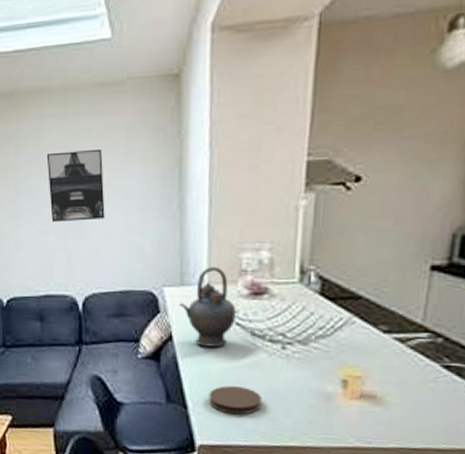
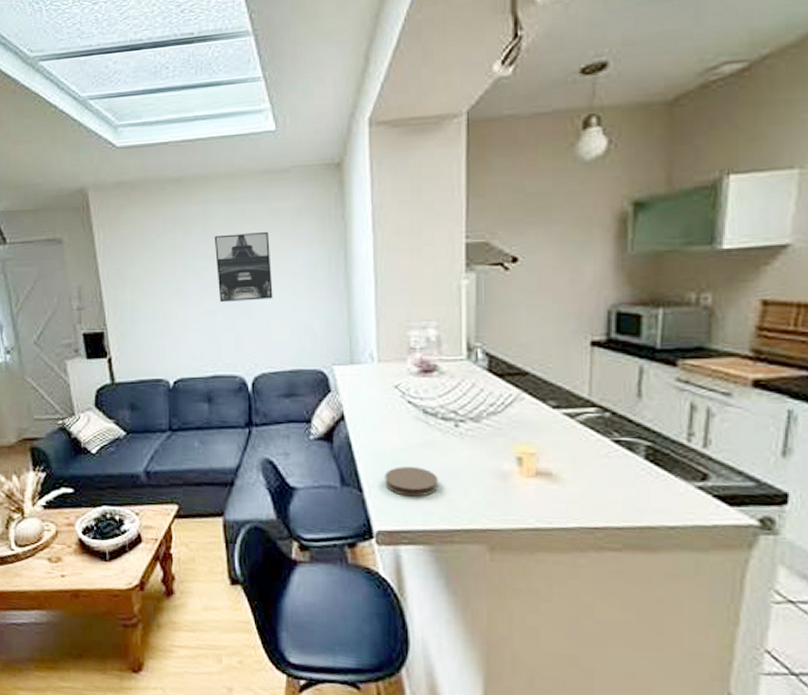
teapot: present [179,267,236,347] -> none [350,345,407,426]

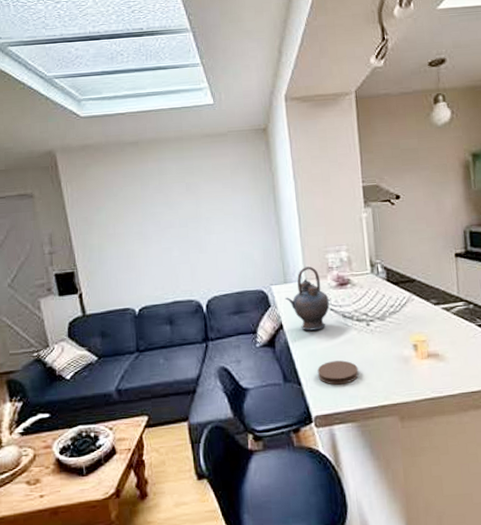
wall art: present [214,231,273,303] -> none [168,182,219,241]
teapot: none [350,345,407,426] -> present [285,266,330,331]

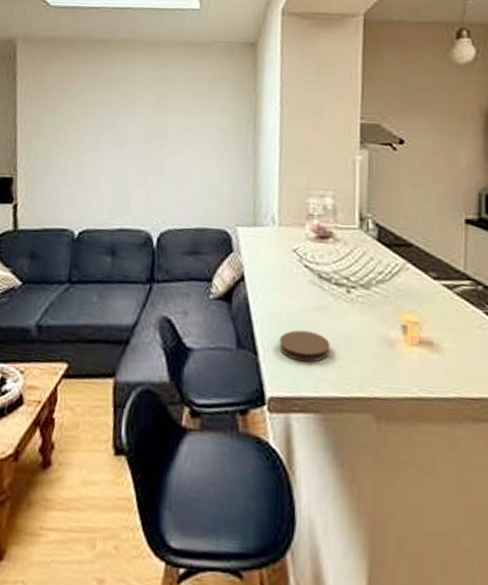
teapot: present [285,266,330,331] -> none [251,210,304,289]

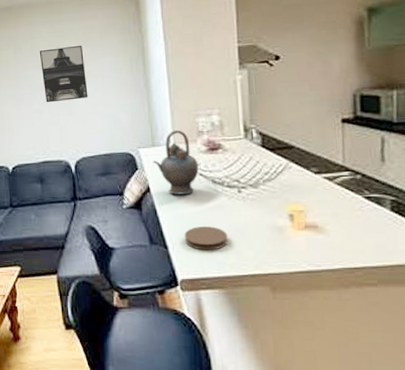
wall art: none [133,95,187,159] -> present [39,45,88,103]
teapot: none [251,210,304,289] -> present [152,130,199,195]

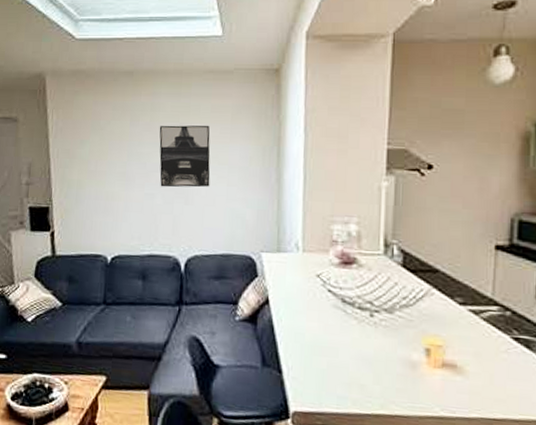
teapot: present [152,130,199,195] -> none [275,236,328,313]
coaster: present [184,226,228,250] -> none [302,351,353,381]

